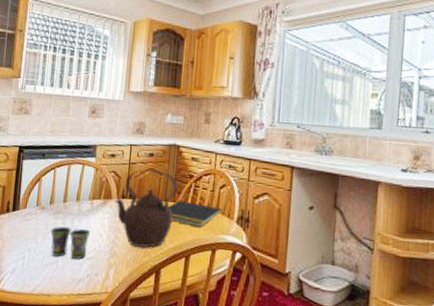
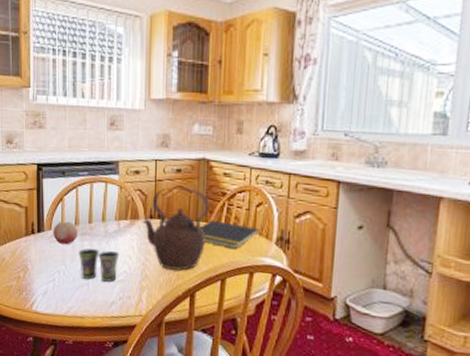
fruit: none [27,200,53,223] -> present [53,221,78,245]

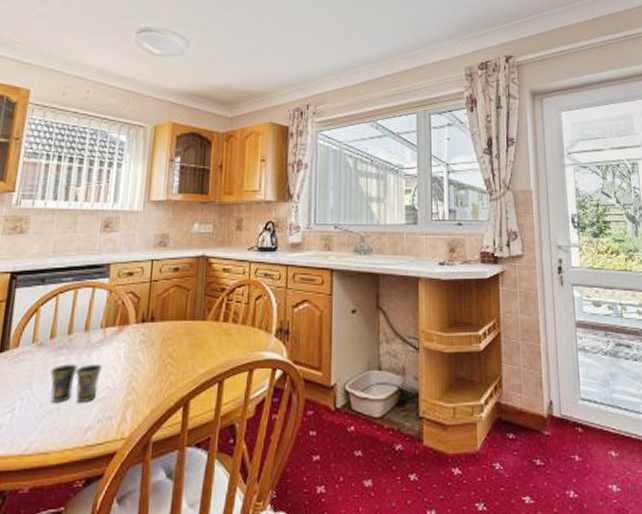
fruit: present [53,221,78,245] -> none [20,335,54,364]
teapot: present [142,187,210,271] -> none [133,286,208,377]
notepad: present [200,220,259,249] -> none [197,318,258,345]

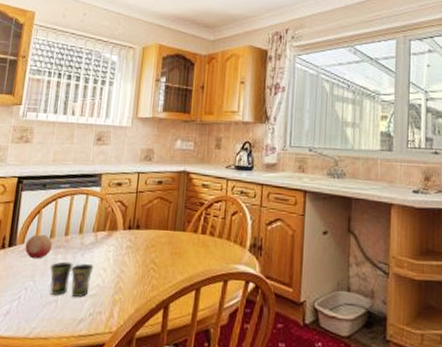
fruit: none [20,335,54,364] -> present [25,234,53,259]

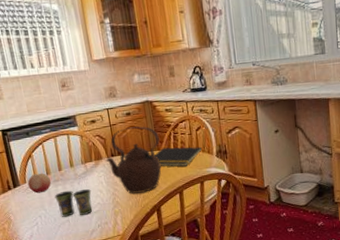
teapot: none [120,198,188,281] -> present [105,126,162,194]
notepad: none [178,229,234,257] -> present [155,146,202,167]

